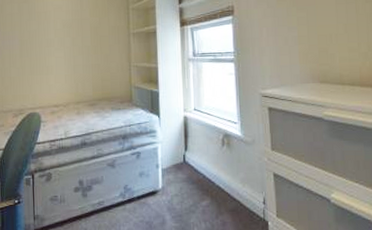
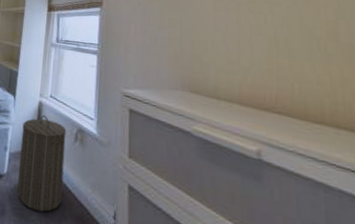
laundry hamper: none [171,128,216,214] -> present [16,115,67,212]

